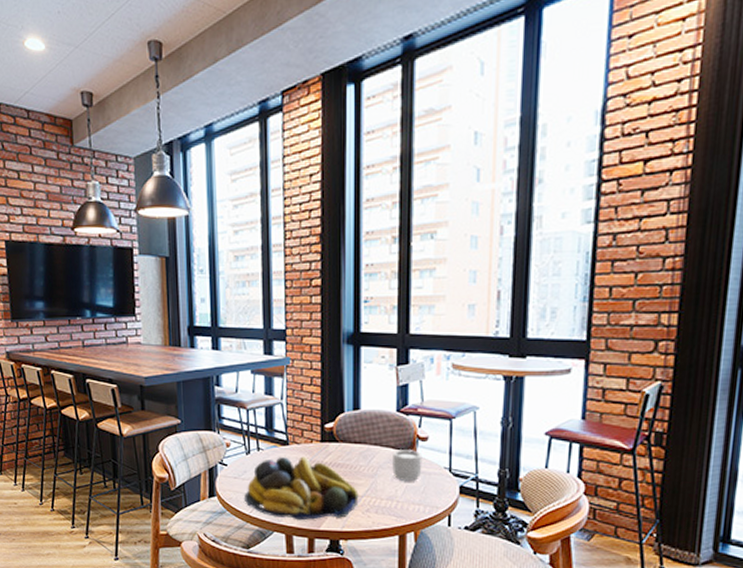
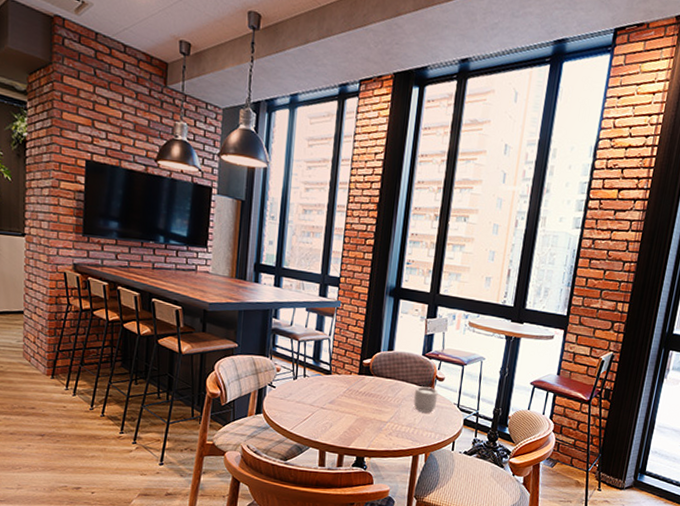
fruit bowl: present [244,456,359,521] -> none [287,384,385,439]

